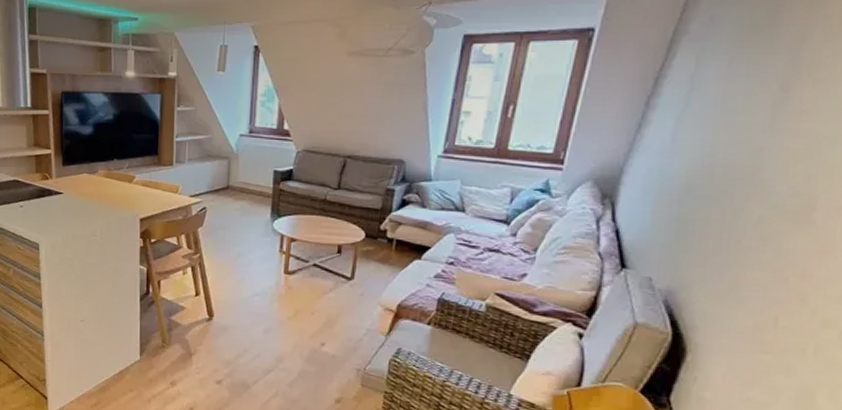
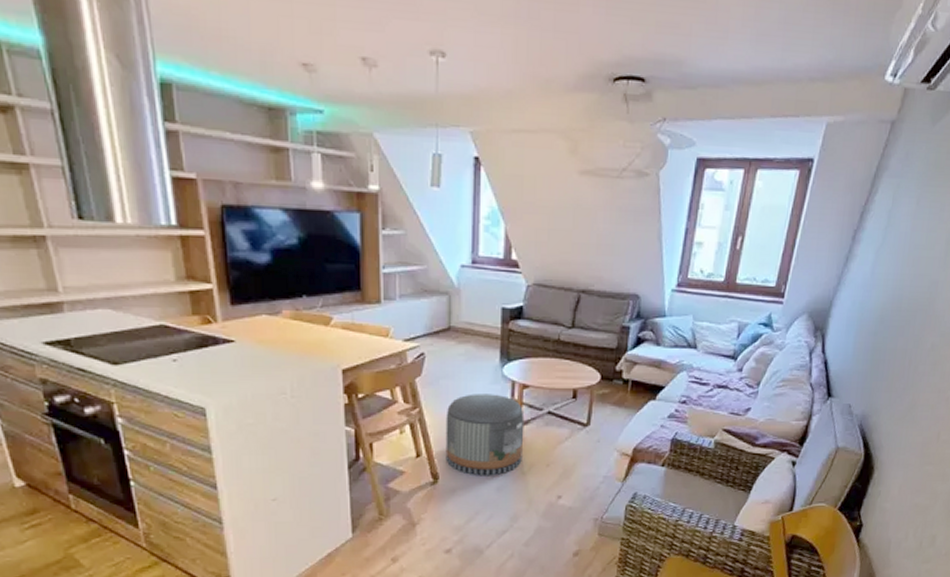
pouf: none [220,244,292,318] -> present [445,394,525,475]

